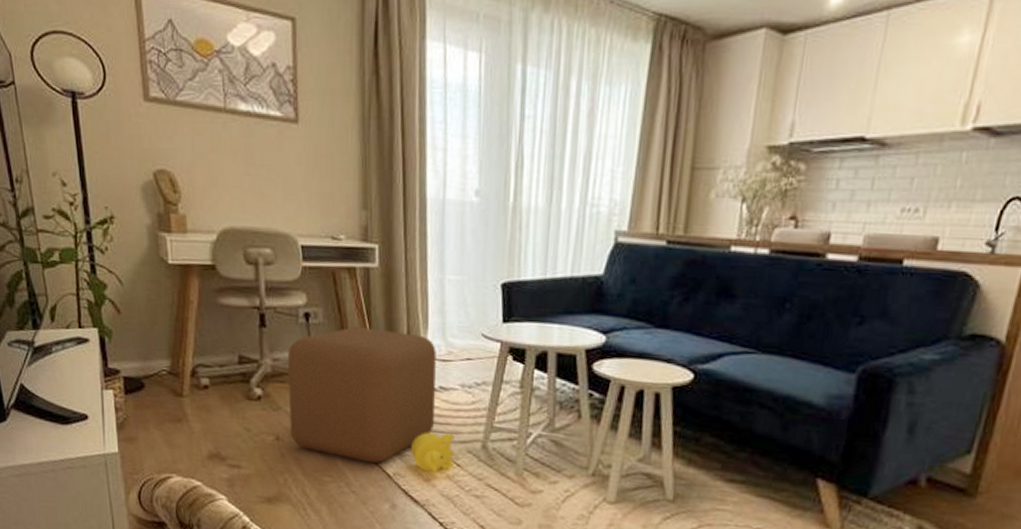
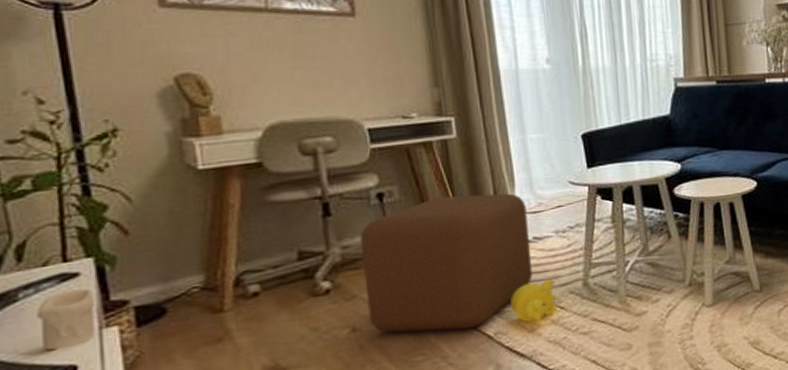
candle: none [63,352,99,400] -> present [36,288,96,351]

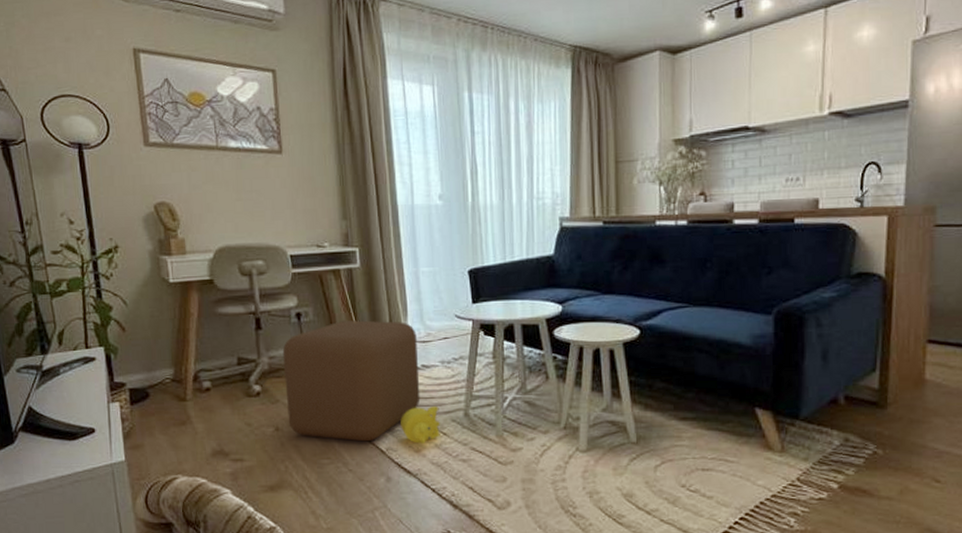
candle: present [36,288,96,351] -> none [70,370,106,415]

